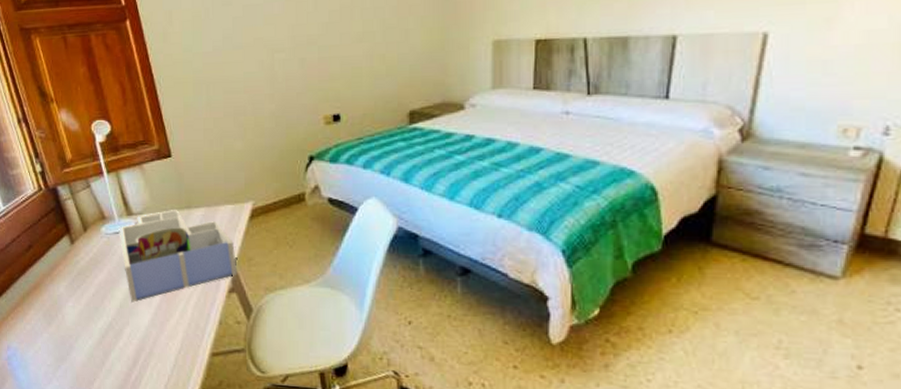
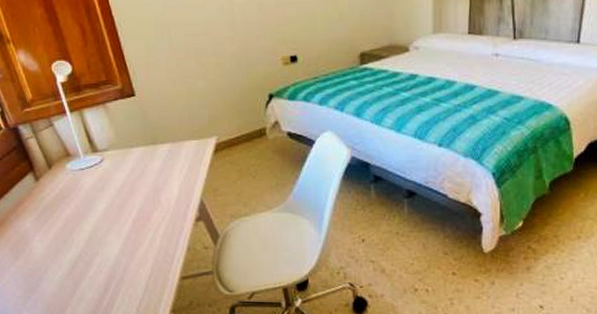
desk organizer: present [118,209,238,302] -> none [84,145,204,234]

